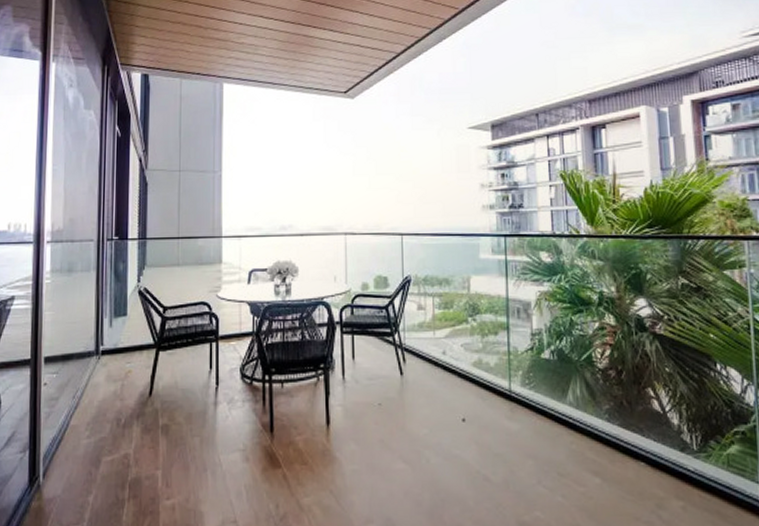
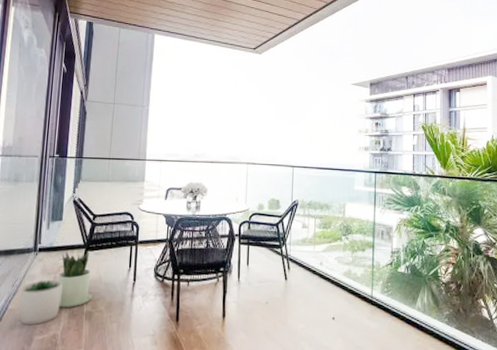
planter: none [82,387,132,444] -> present [19,279,63,325]
planter: none [127,350,168,422] -> present [58,250,93,308]

